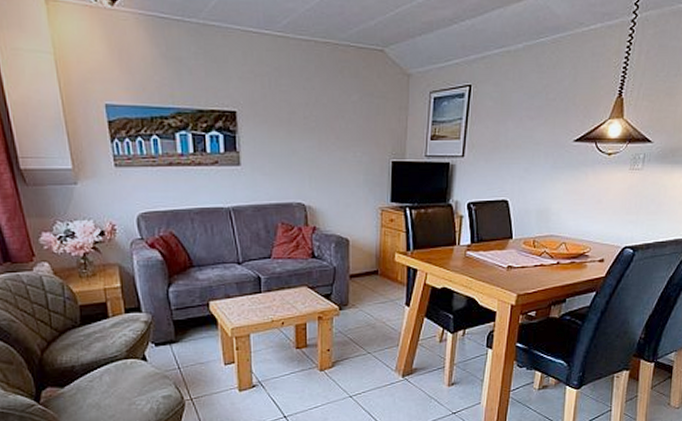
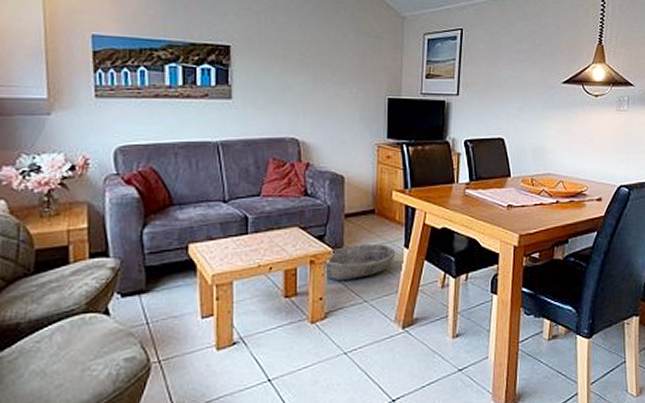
basket: none [333,302,398,335] -> present [327,244,396,281]

